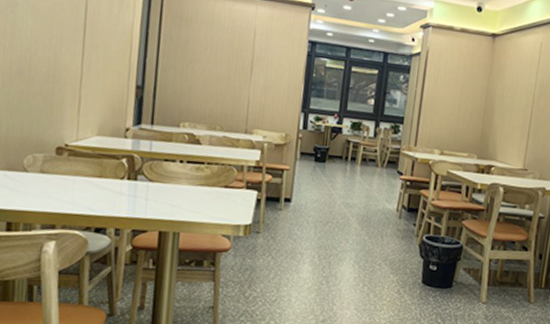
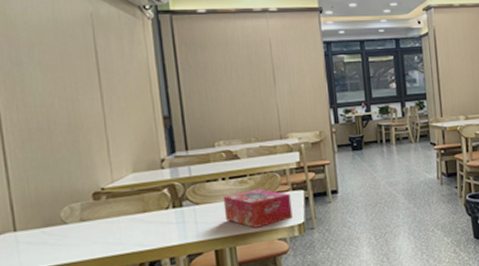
tissue box: none [175,178,244,219] -> present [223,188,293,228]

